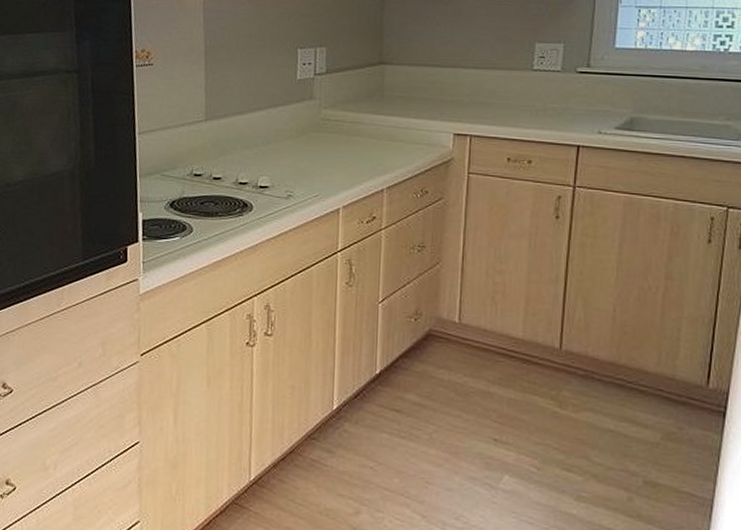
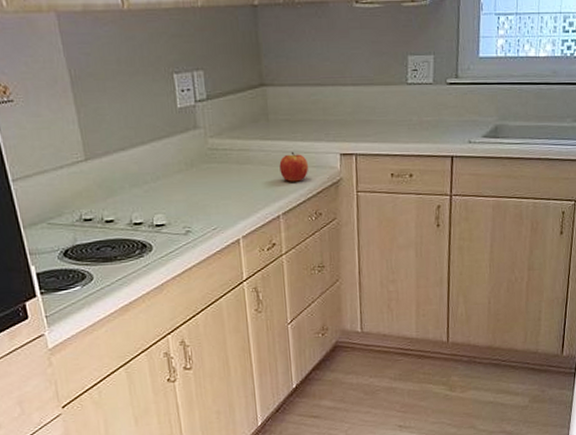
apple: none [389,127,420,158] -> present [279,151,309,182]

